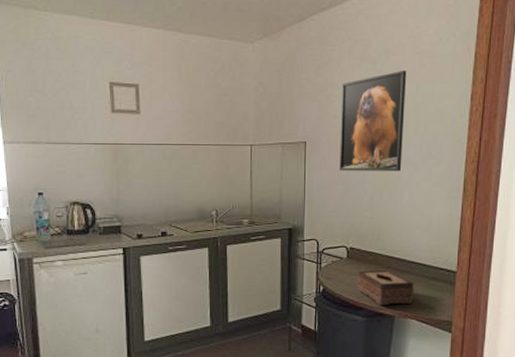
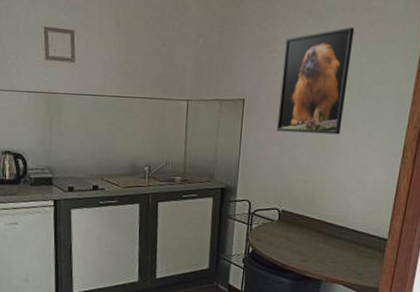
tissue box: present [357,269,415,306] -> none [286,233,344,270]

